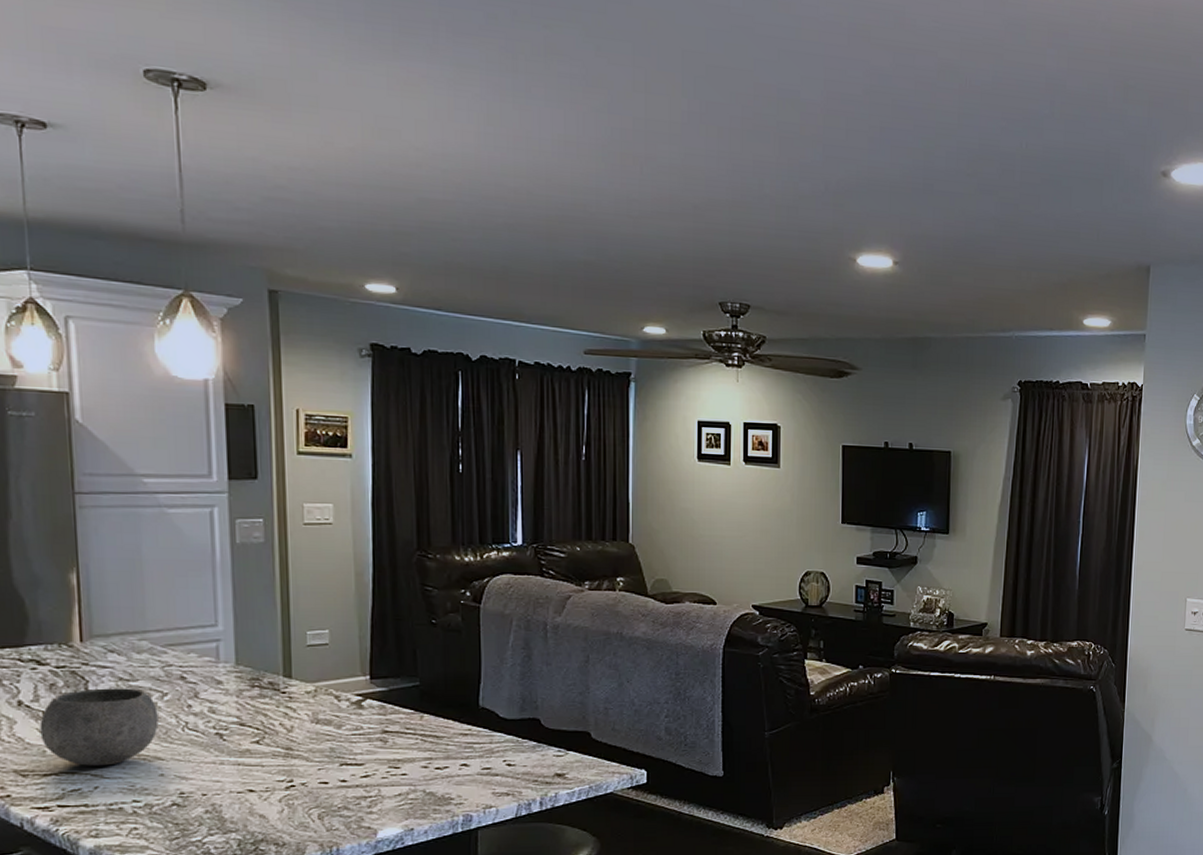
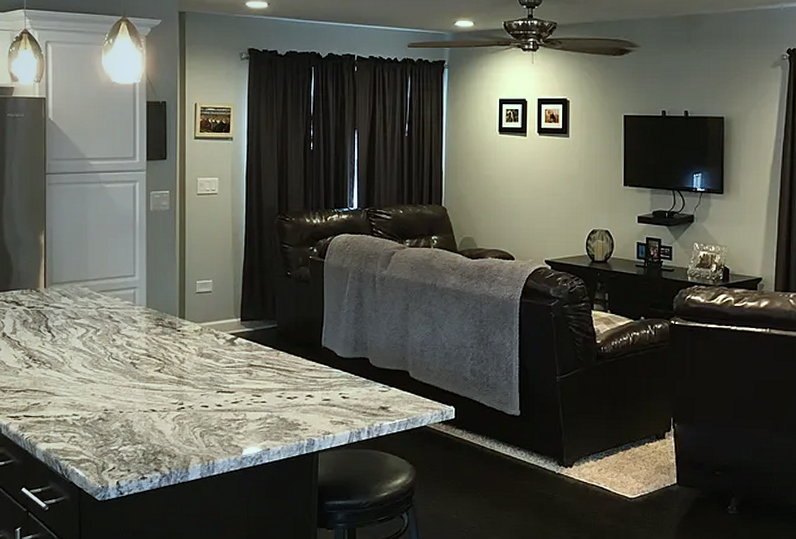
bowl: present [39,688,159,766] -> none [15,324,93,386]

